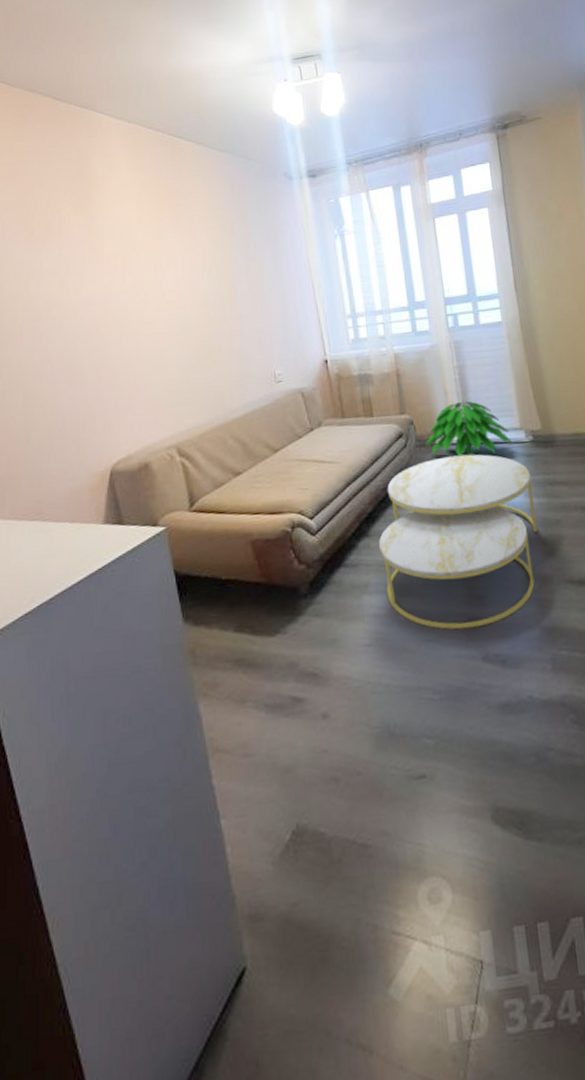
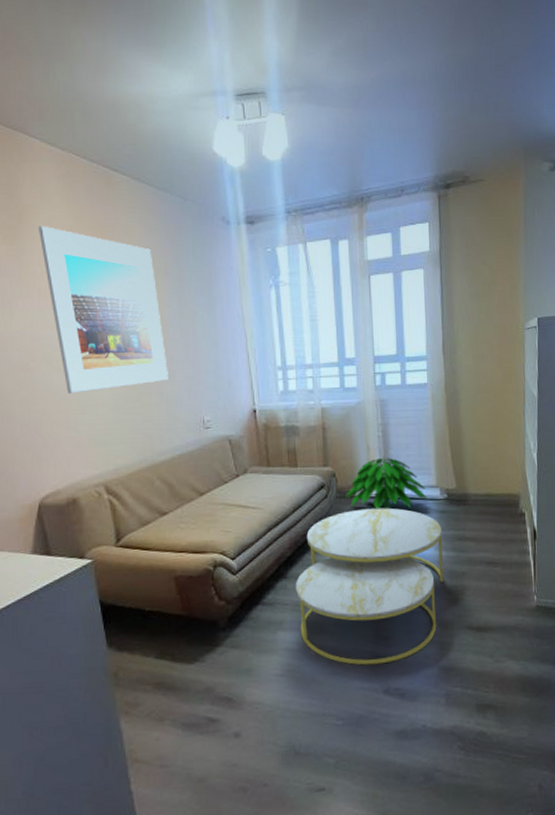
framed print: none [108,194,238,356] -> present [39,226,168,394]

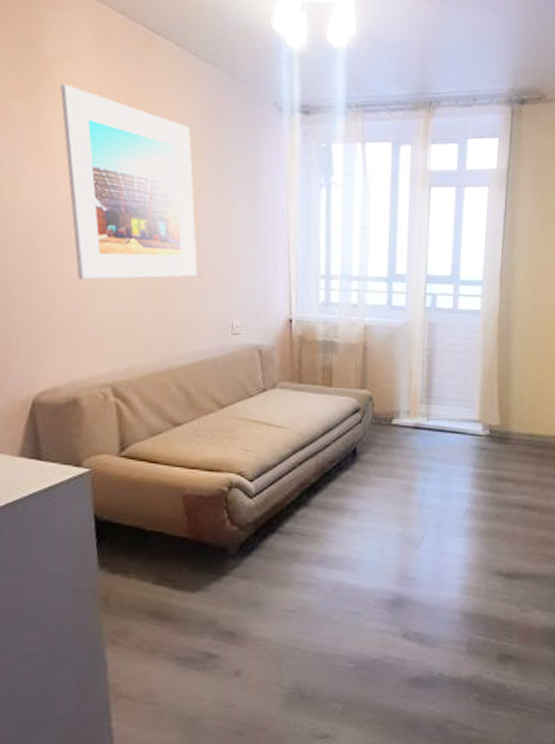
coffee table: present [296,508,444,665] -> none [317,438,480,606]
indoor plant: present [345,456,427,510] -> none [381,383,468,443]

